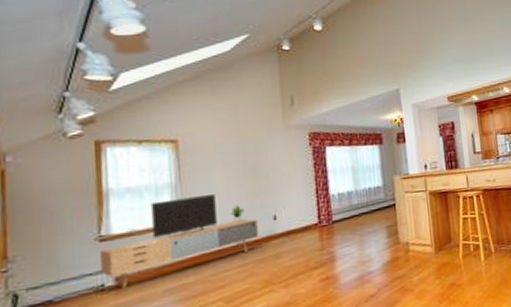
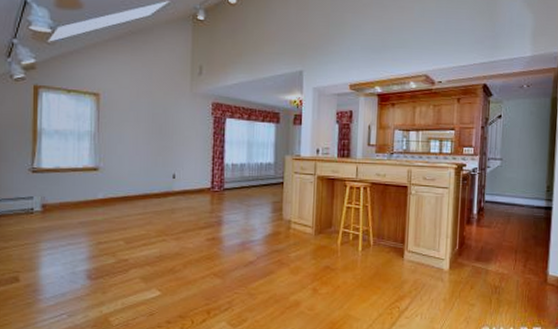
media console: present [99,194,260,289] -> none [31,145,160,215]

